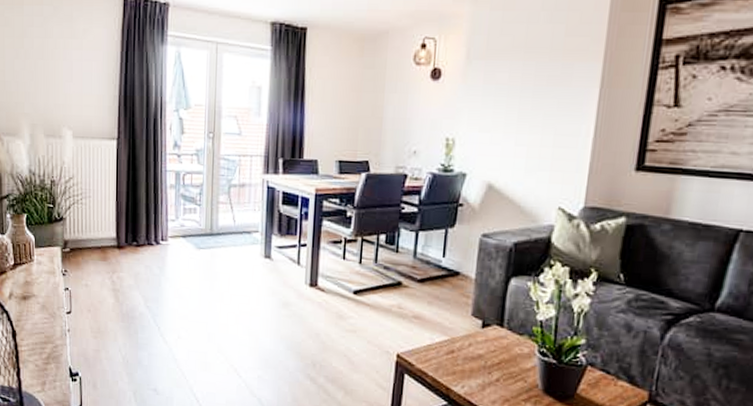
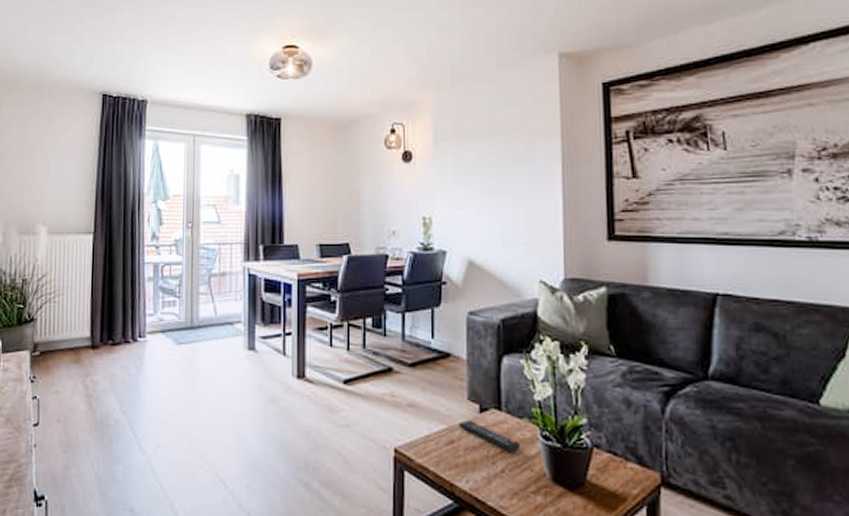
remote control: none [461,333,517,365] -> present [459,420,520,453]

